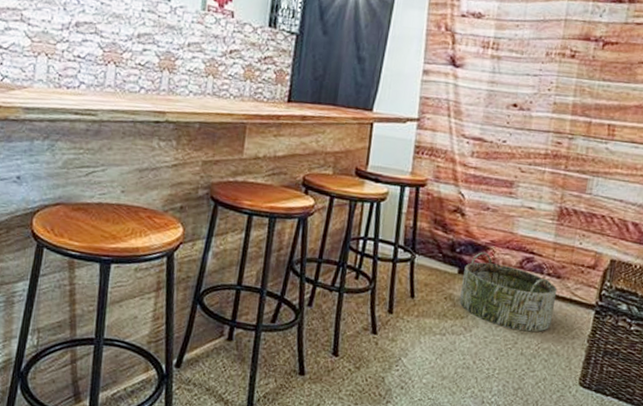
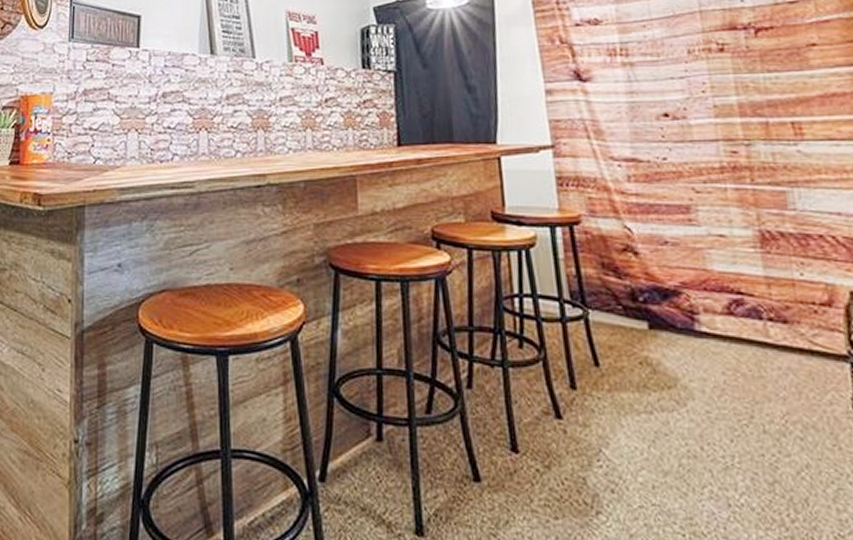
basket: present [459,252,558,333] -> none [655,298,794,400]

